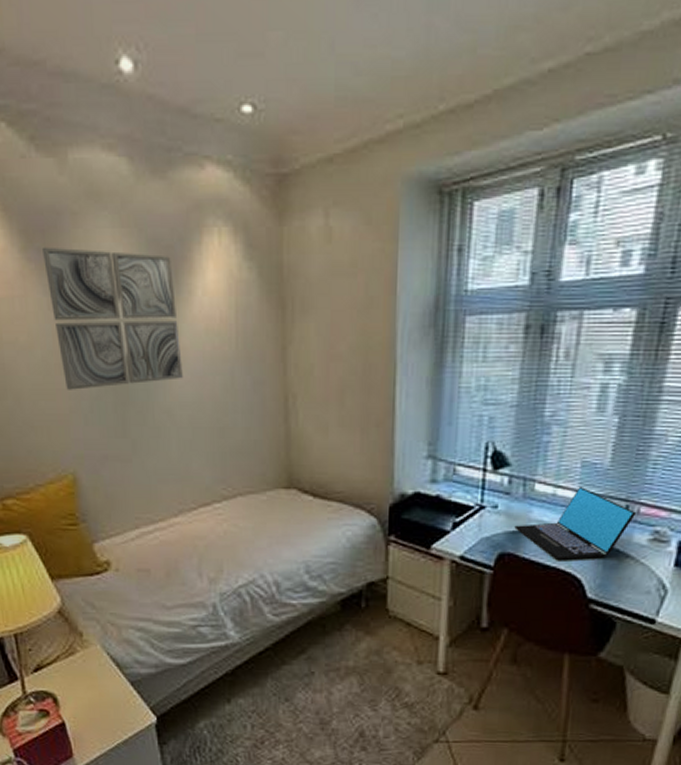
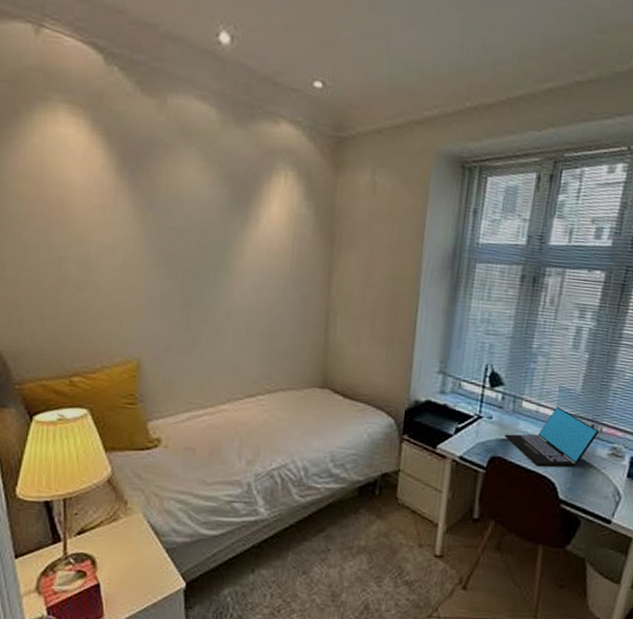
wall art: present [41,246,183,390] -> none [135,168,244,289]

